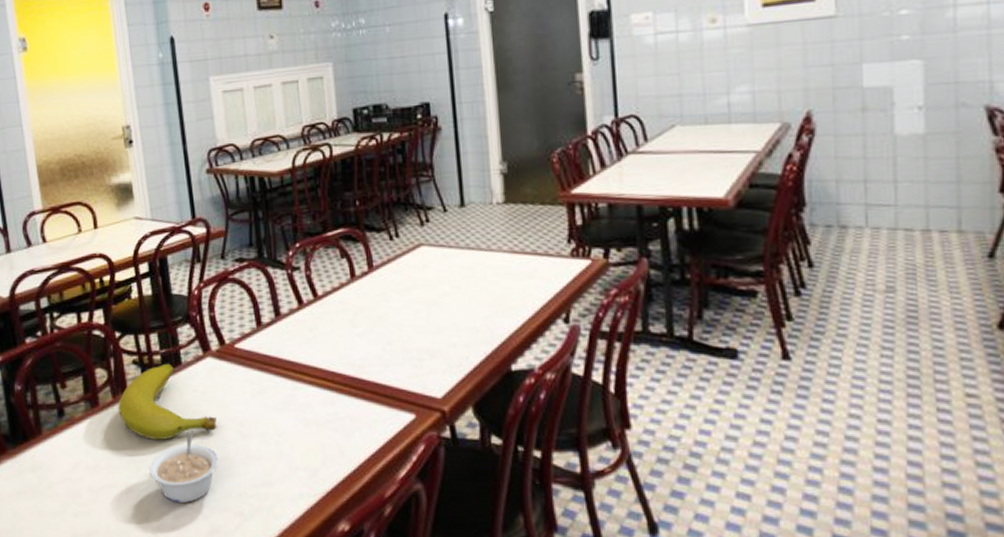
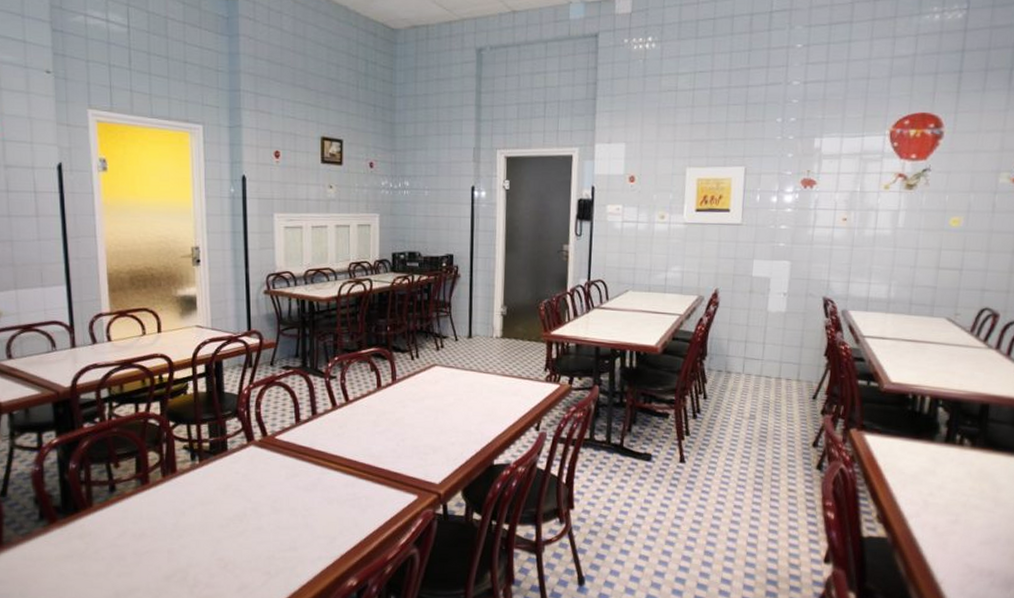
banana: present [118,363,217,440] -> none [167,449,254,513]
legume: present [149,431,219,504] -> none [190,506,253,565]

